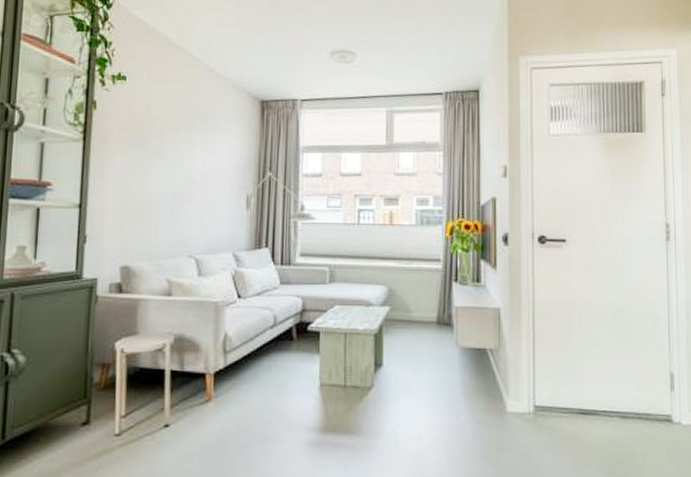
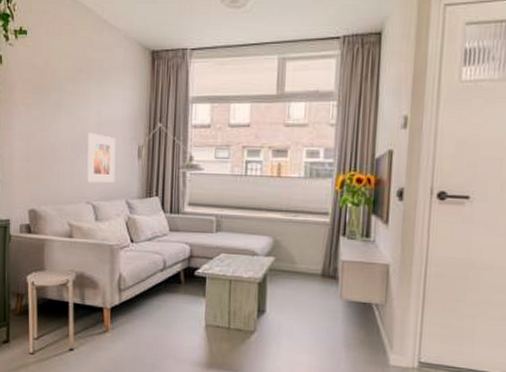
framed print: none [190,181,223,235] -> present [87,132,116,183]

